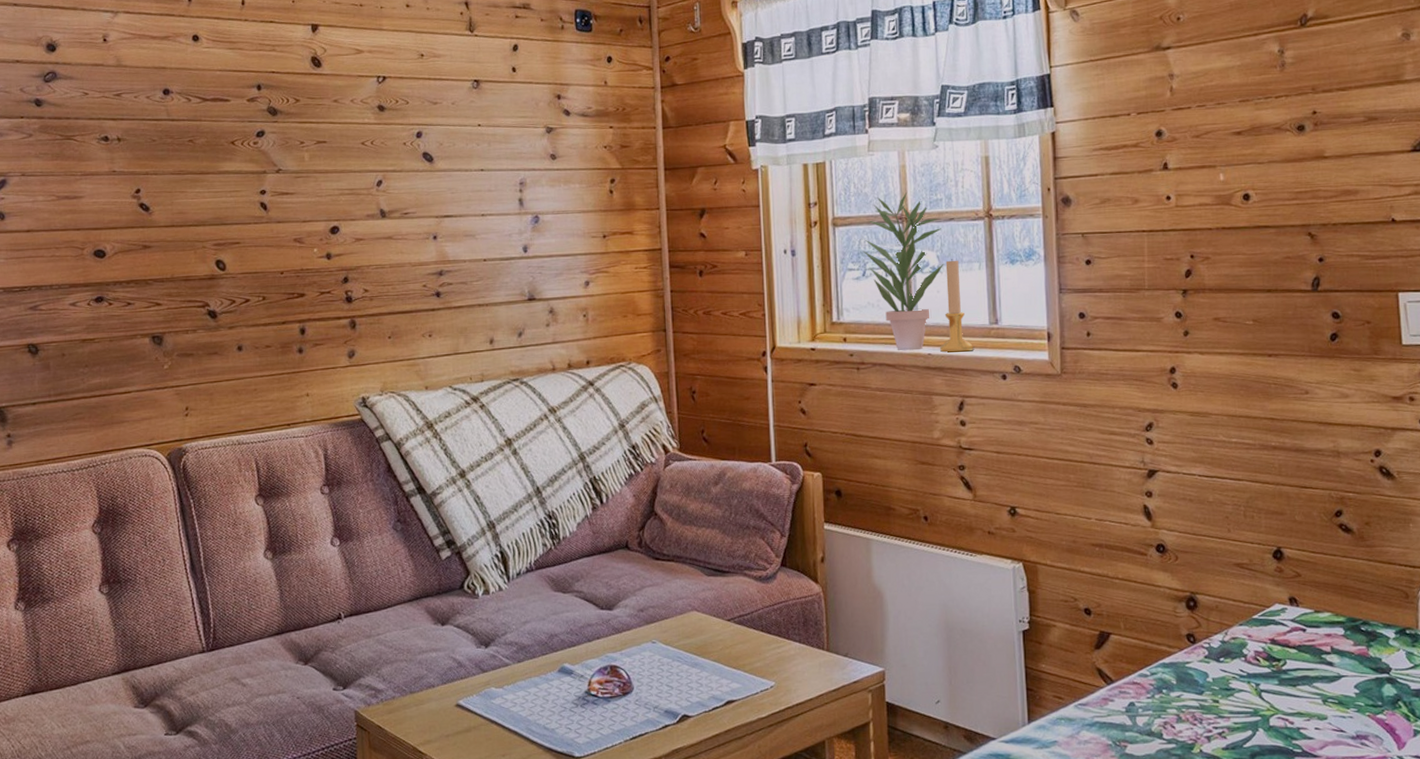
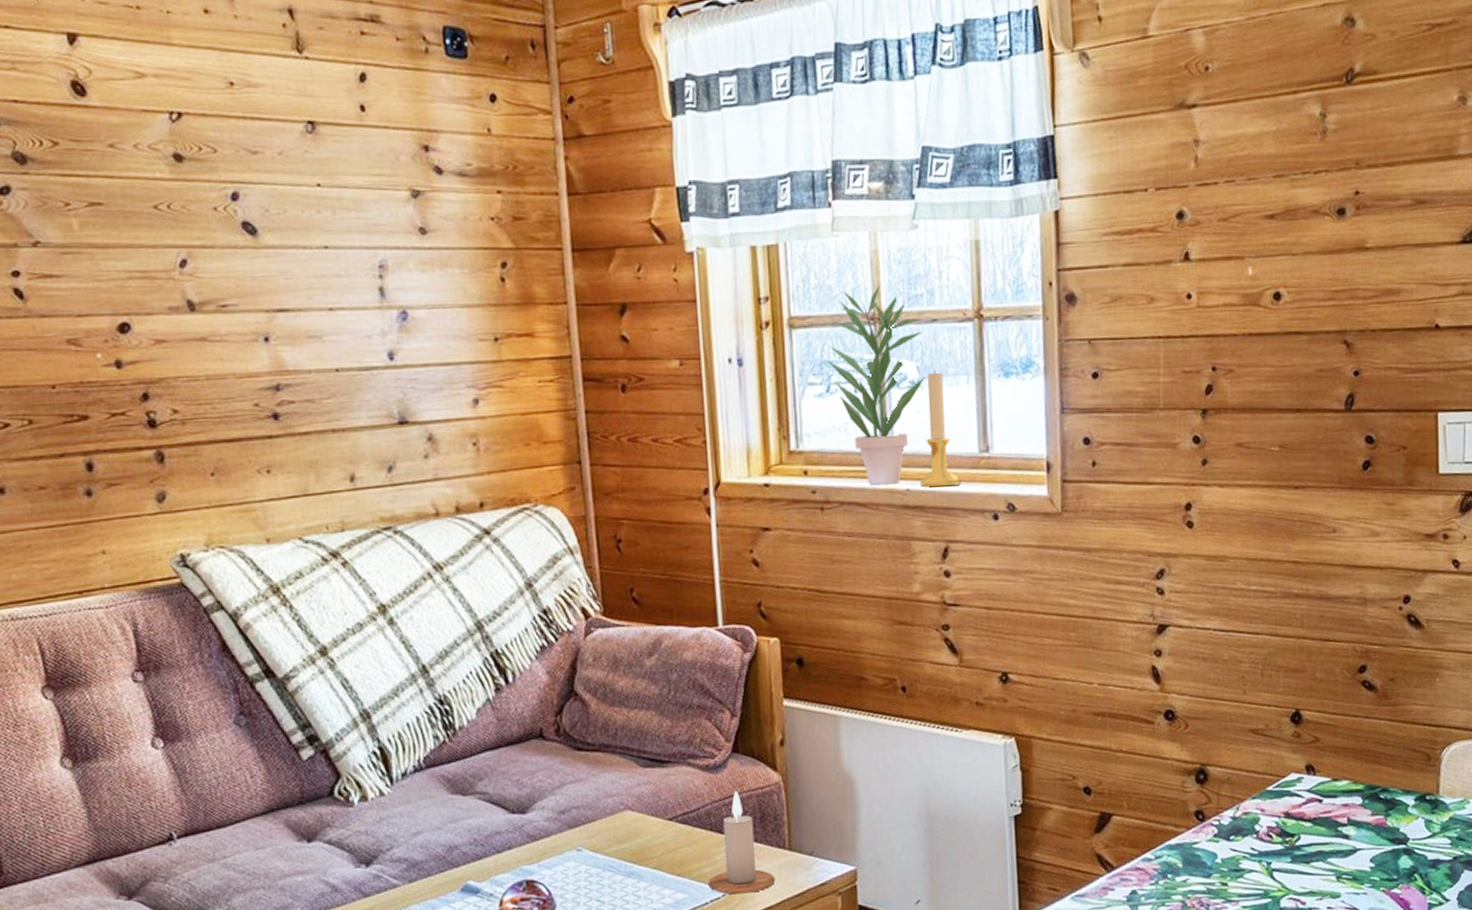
candle: none [759,599,815,687] -> present [708,791,775,894]

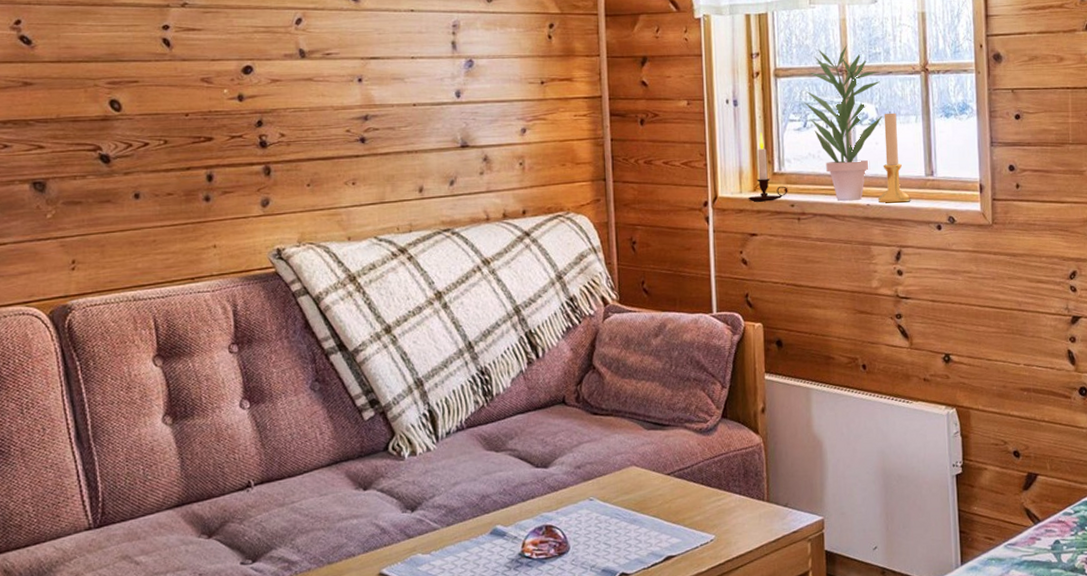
candle: present [708,791,775,894] -> none [699,451,755,540]
candle: none [758,399,807,488] -> present [748,132,787,202]

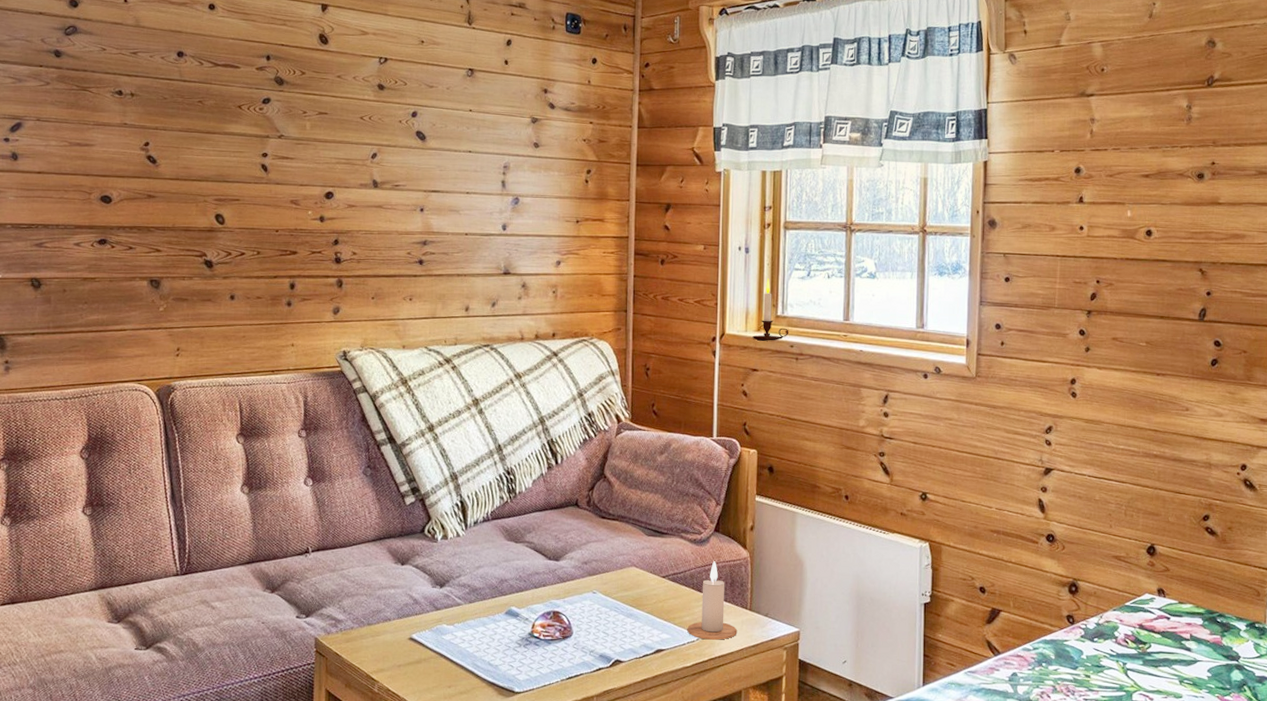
candle: none [699,451,755,540] -> present [687,561,738,640]
potted plant: present [804,44,883,202] -> none [809,203,881,347]
candle holder: present [877,111,910,204] -> none [870,267,901,351]

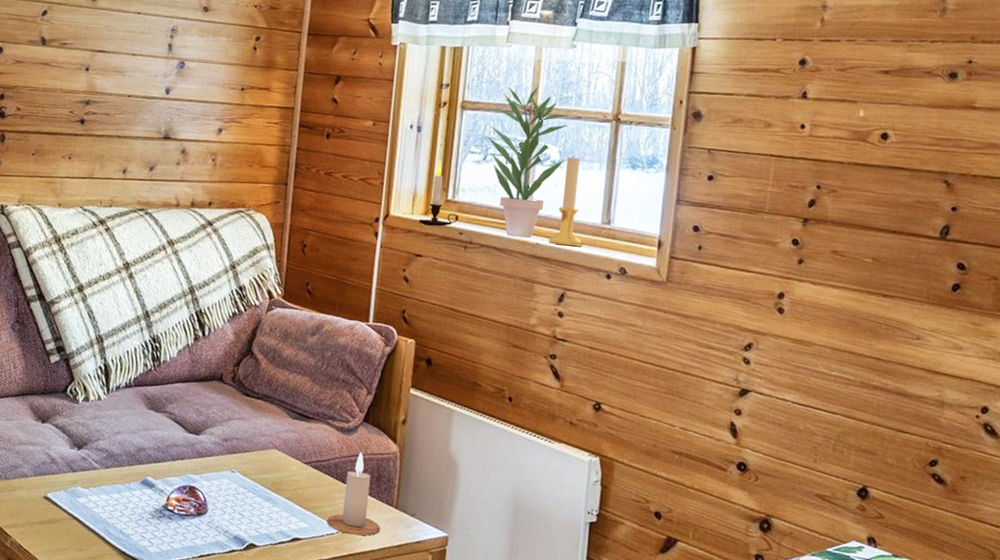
potted plant: none [809,203,881,347] -> present [487,85,568,239]
candle holder: none [870,267,901,351] -> present [548,156,582,247]

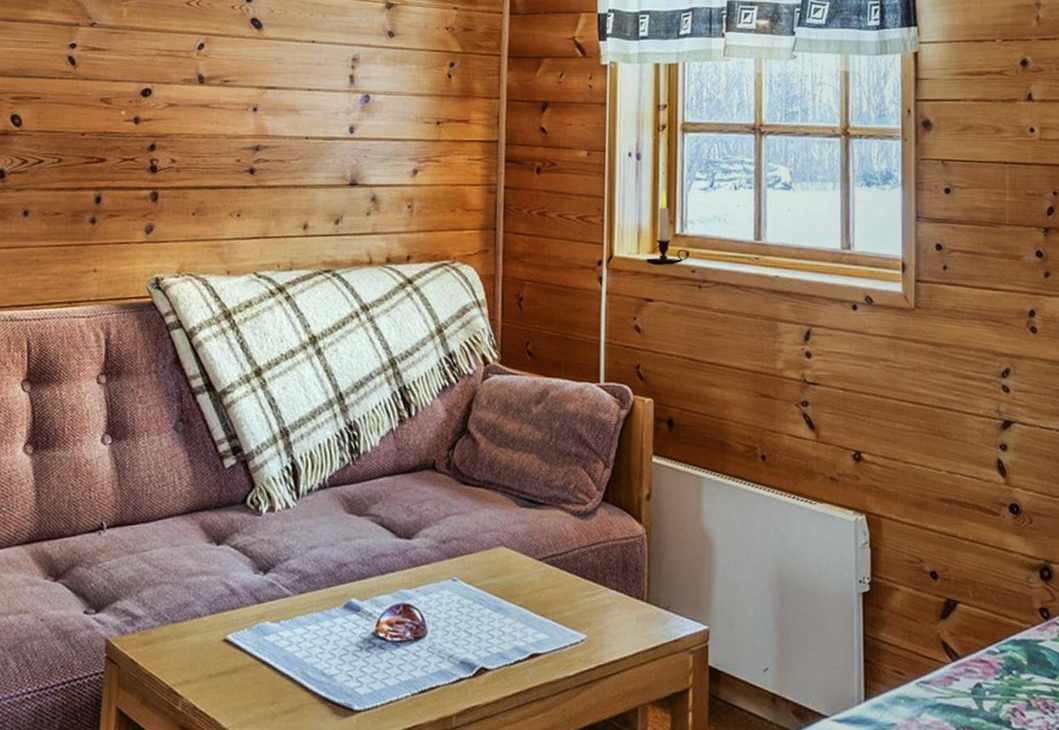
candle: present [327,452,381,536] -> none [569,539,632,641]
potted plant: present [487,85,568,239] -> none [712,101,797,272]
candle holder: present [548,156,582,247] -> none [787,176,823,277]

